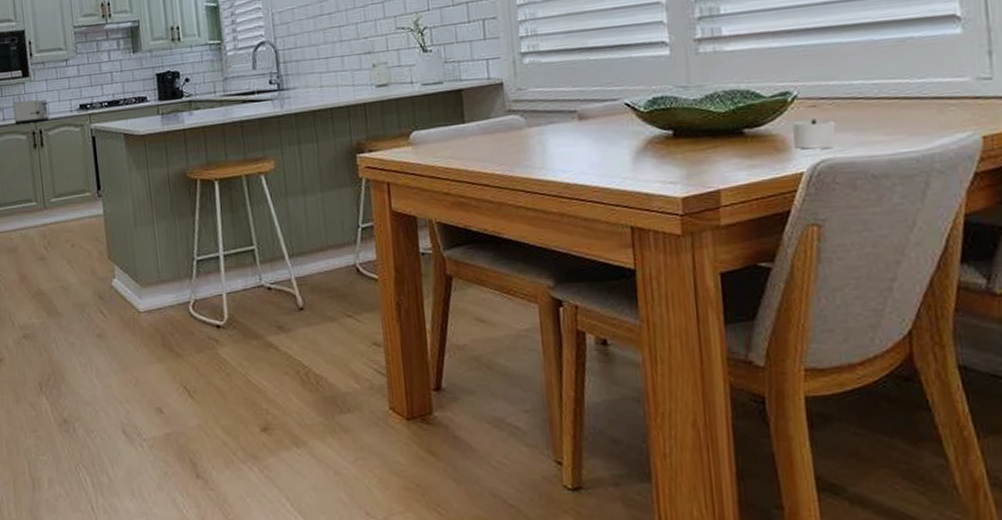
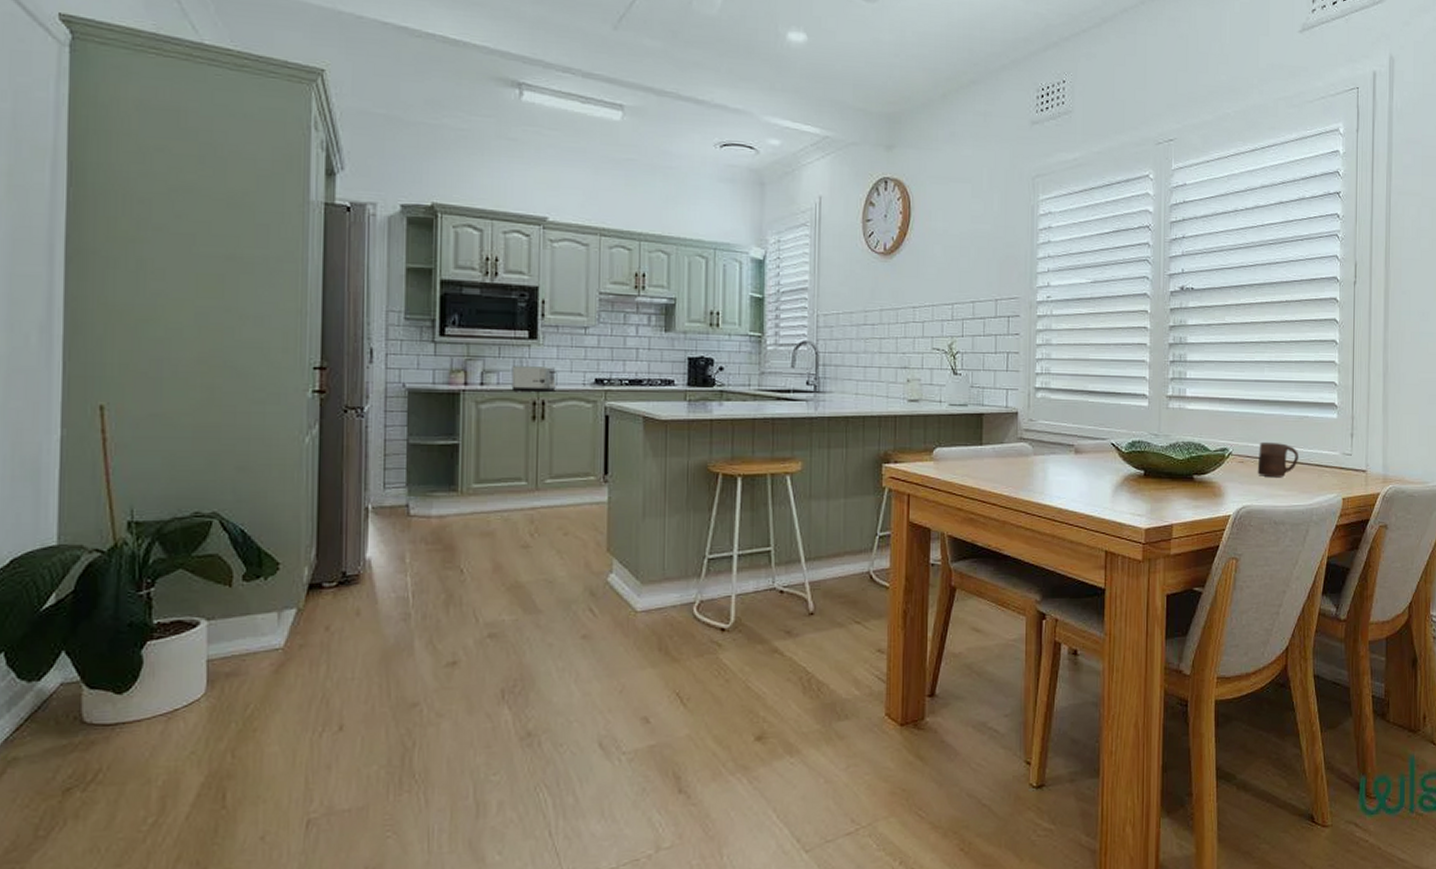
candle: present [793,119,836,150] -> none [1227,472,1255,497]
cup: none [838,75,903,121] -> present [1257,441,1298,478]

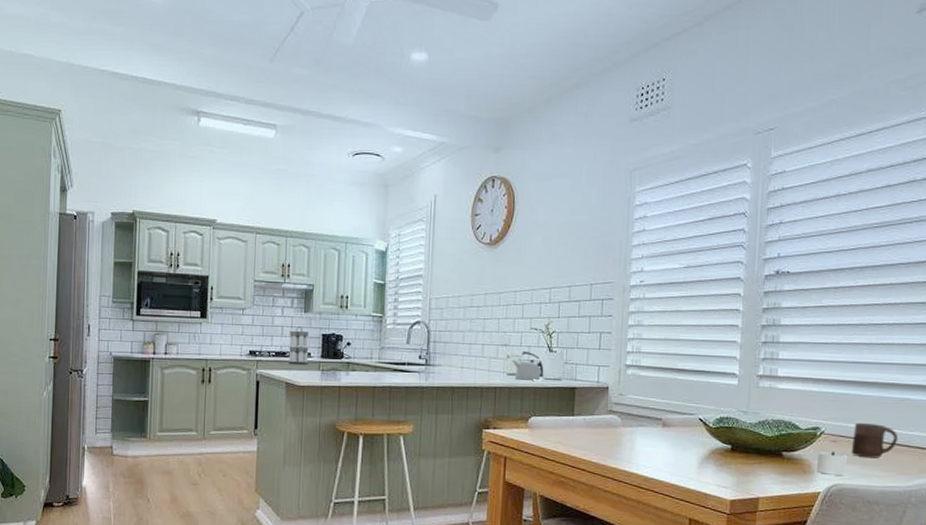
toaster: present [511,366,556,392] -> none [187,340,220,361]
spice rack: none [646,347,672,396] -> present [288,325,309,366]
kettle: none [913,374,948,407] -> present [512,350,544,381]
candle: none [1227,472,1255,497] -> present [817,451,848,475]

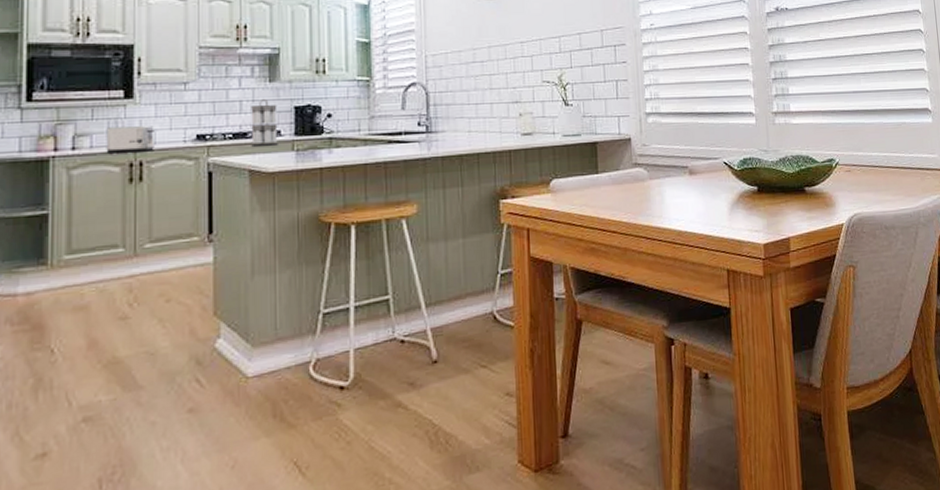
toaster: none [187,340,220,361] -> present [106,126,154,153]
kettle: present [512,350,544,381] -> none [526,106,562,140]
candle: present [817,451,848,475] -> none [836,181,863,205]
cup: present [851,422,898,459] -> none [863,149,901,184]

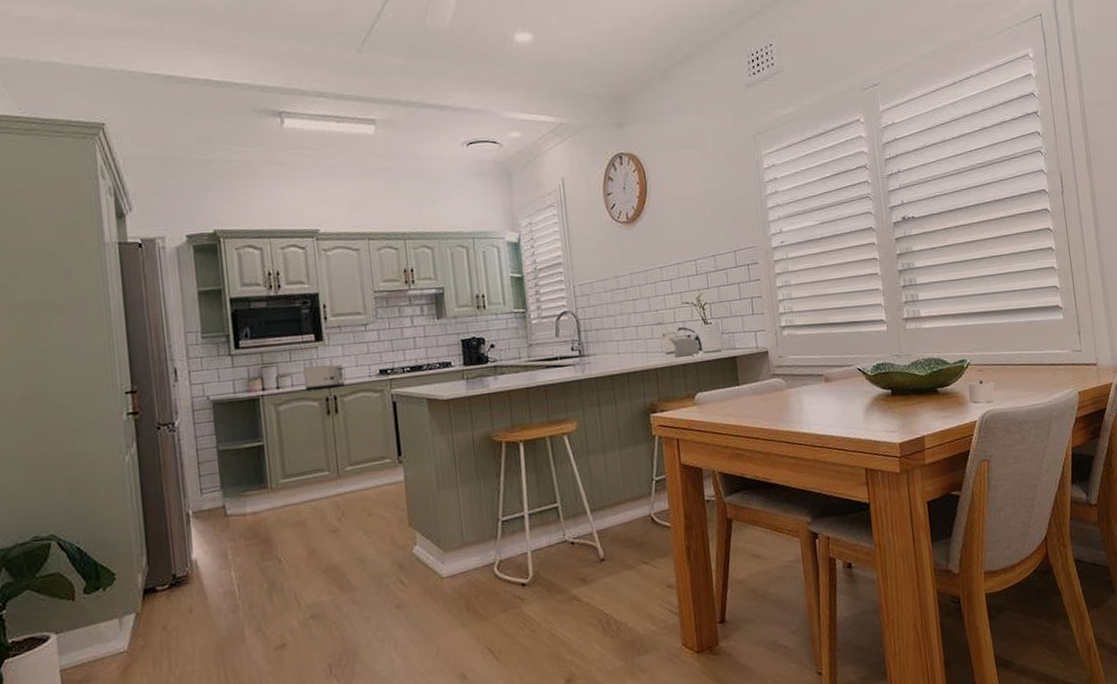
spice rack: present [251,98,278,148] -> none [423,334,450,379]
kettle: none [526,106,562,140] -> present [669,326,703,358]
candle: none [836,181,863,205] -> present [968,380,995,403]

